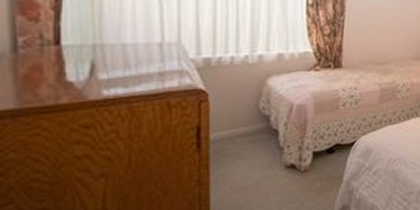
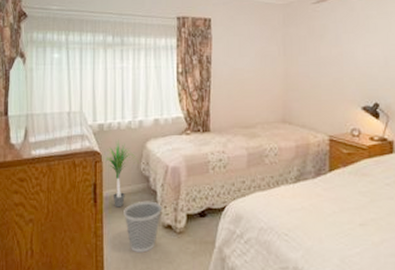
potted plant: none [208,76,257,151] -> present [102,140,139,208]
wastebasket: none [237,141,284,196] -> present [124,201,161,253]

